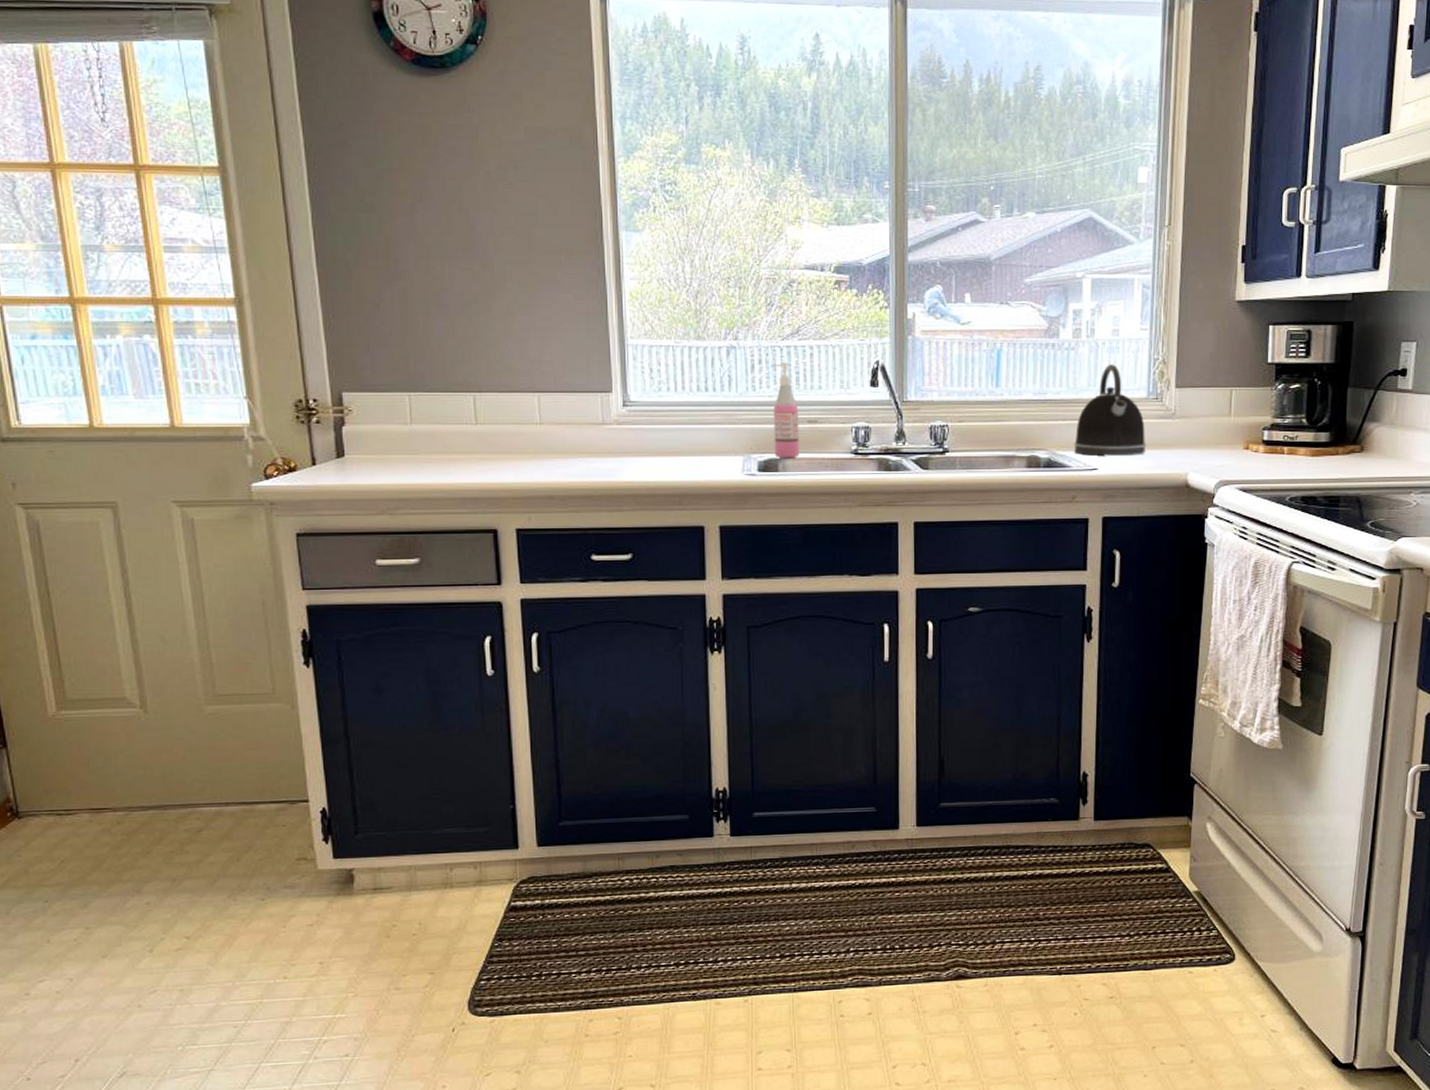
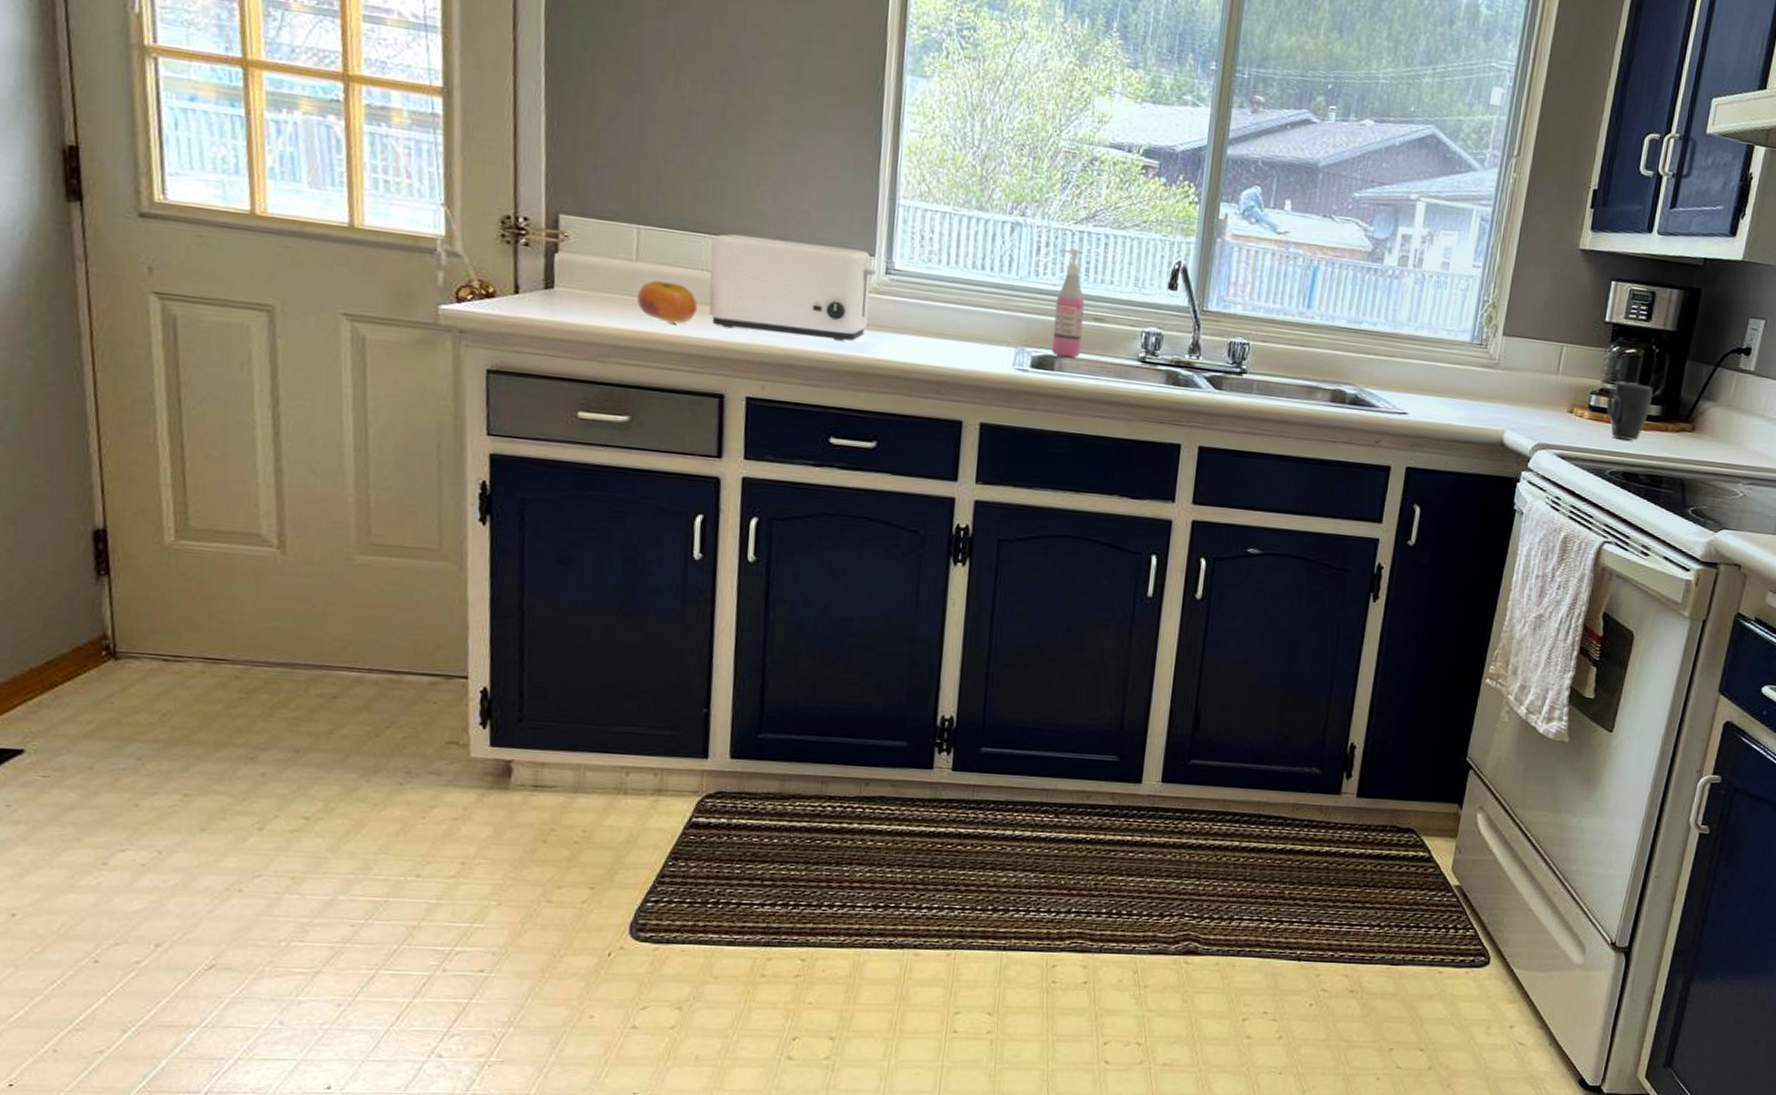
fruit: none [415,439,467,473] -> present [637,280,698,324]
toaster: none [472,389,614,472] -> present [708,233,876,341]
kettle: present [1073,364,1147,456] -> none [1384,300,1465,405]
mug: none [1278,415,1320,467] -> present [1606,381,1653,441]

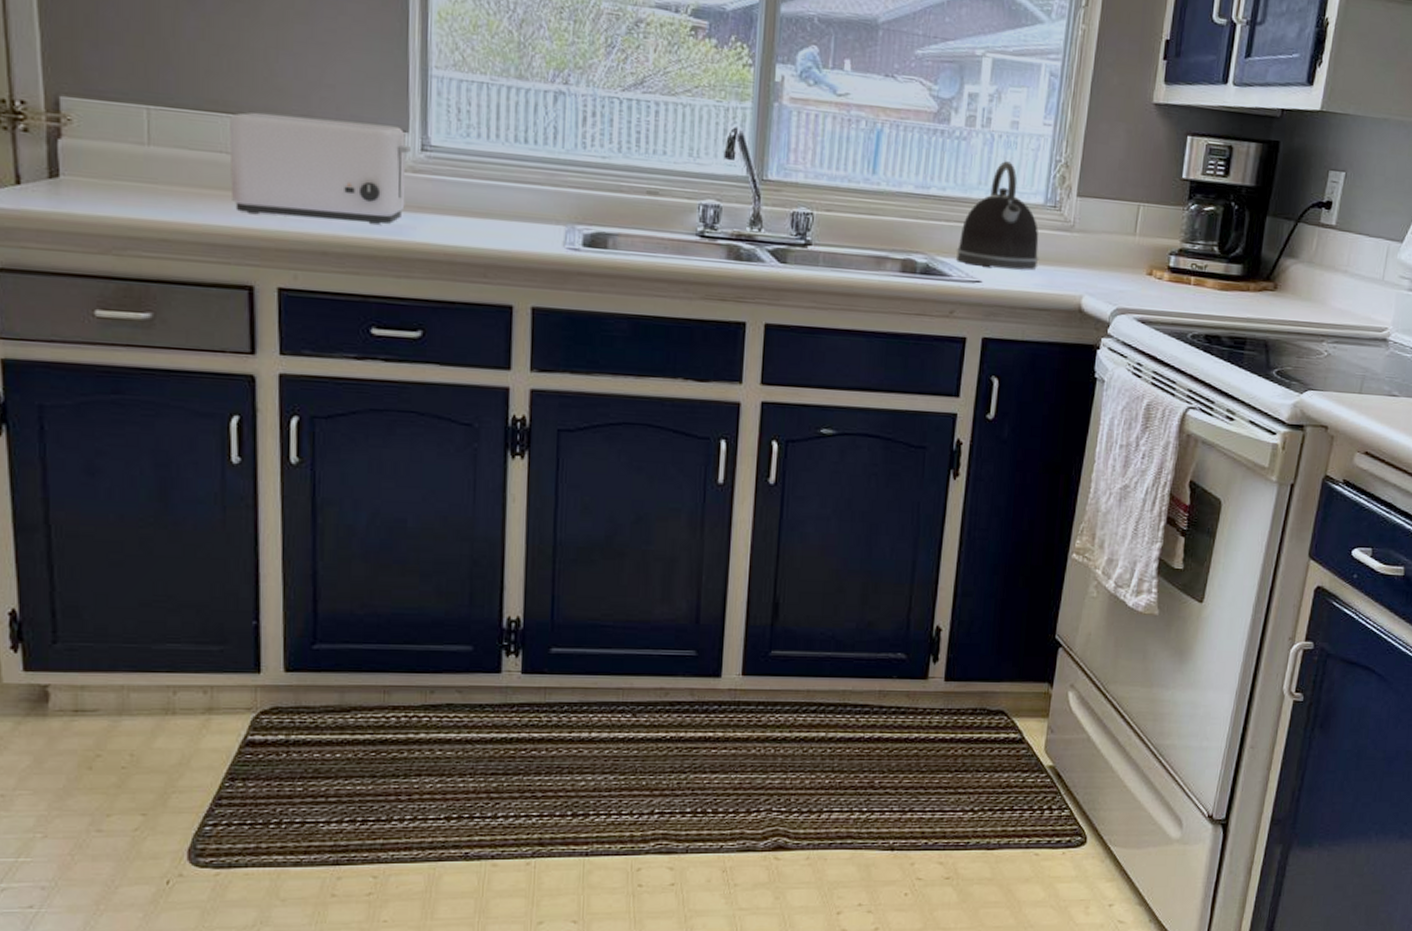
fruit: present [637,280,698,324] -> none [152,165,219,212]
soap dispenser: present [1051,248,1085,358] -> none [604,117,637,234]
kettle: none [1384,300,1465,405] -> present [956,161,1039,271]
mug: present [1606,381,1653,441] -> none [1186,240,1233,302]

